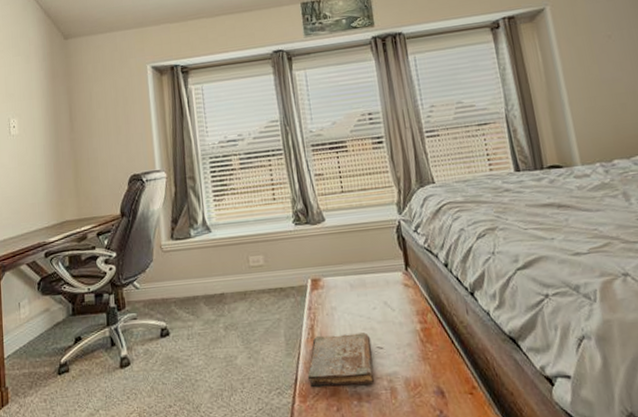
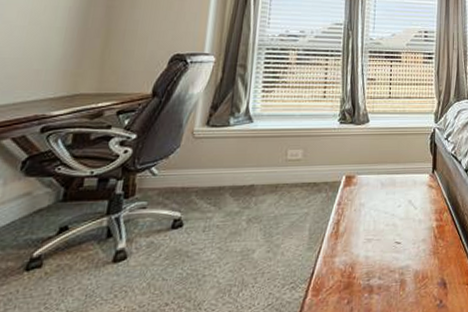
book: present [307,332,375,388] -> none [324,228,391,282]

